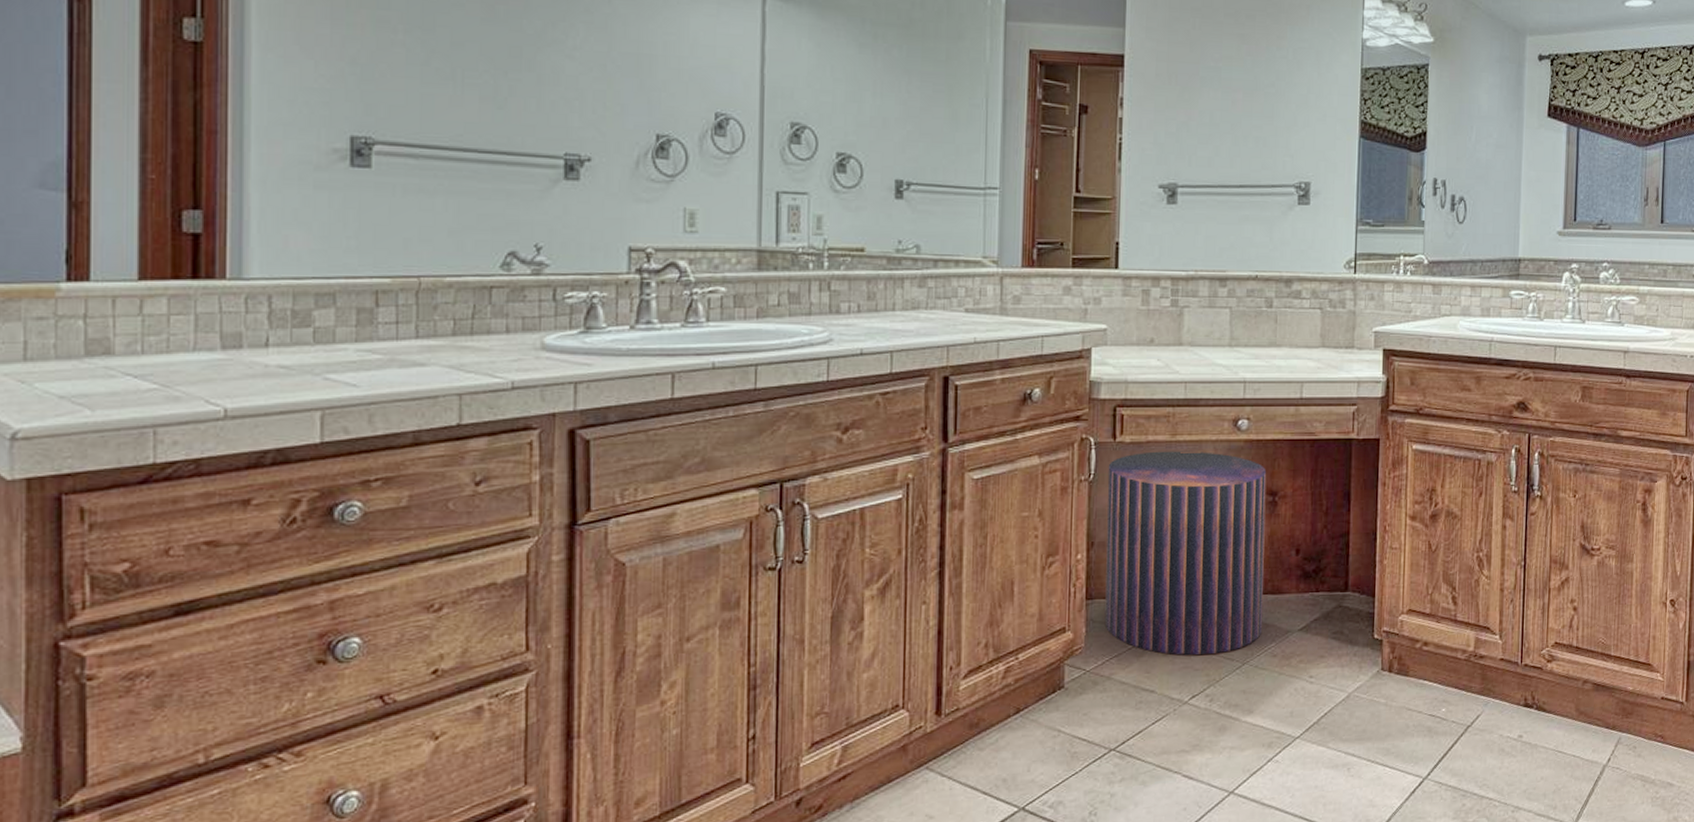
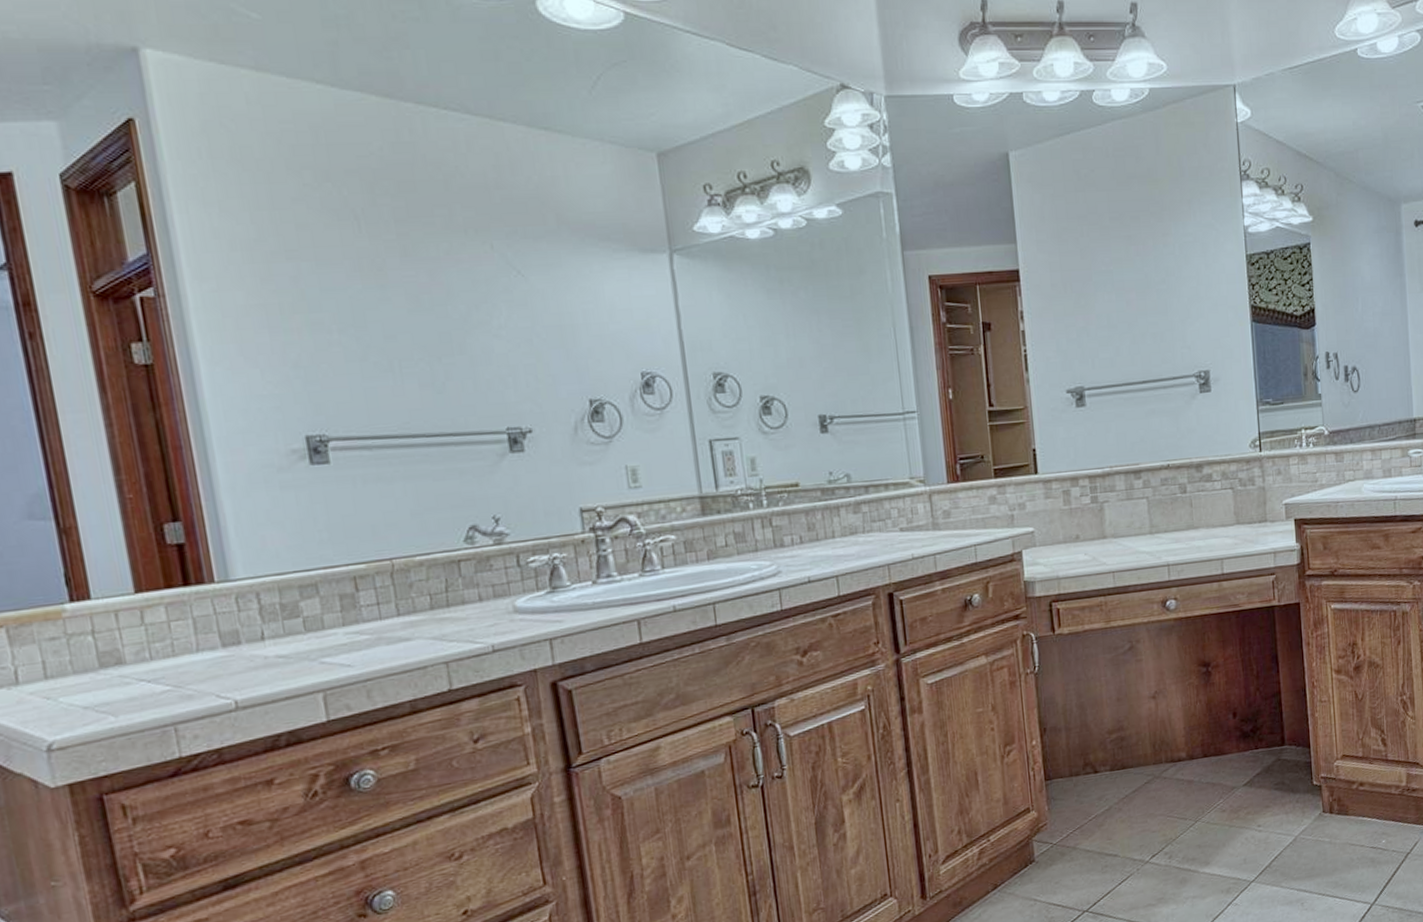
stool: present [1104,450,1267,656] -> none [1050,633,1210,821]

